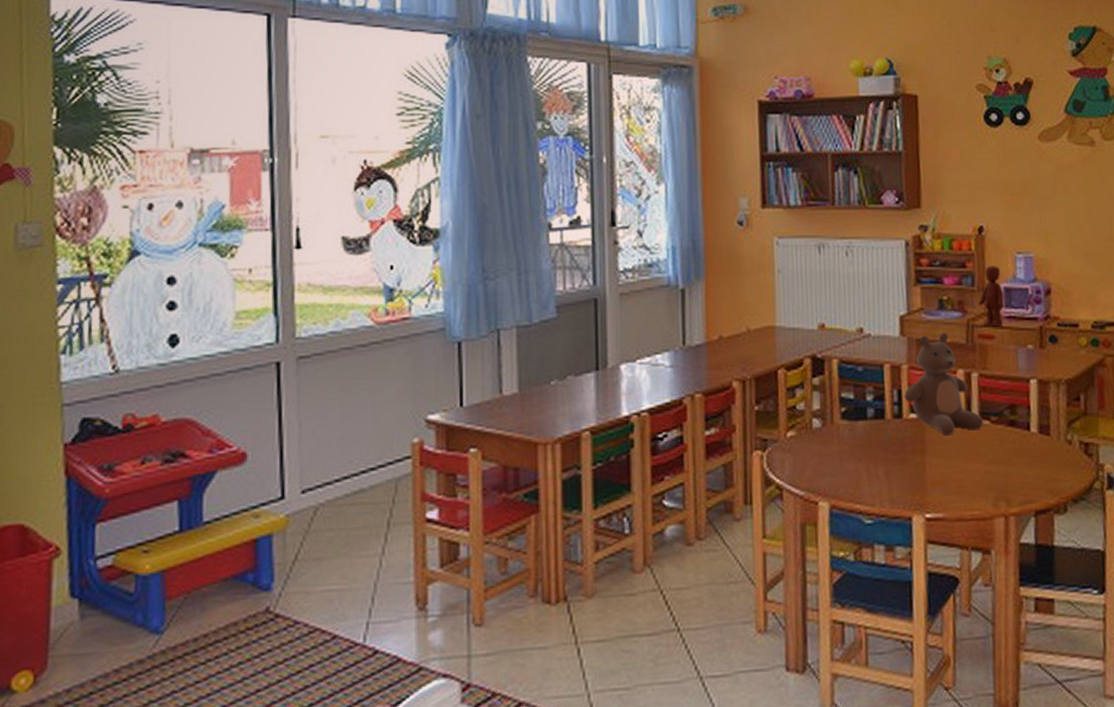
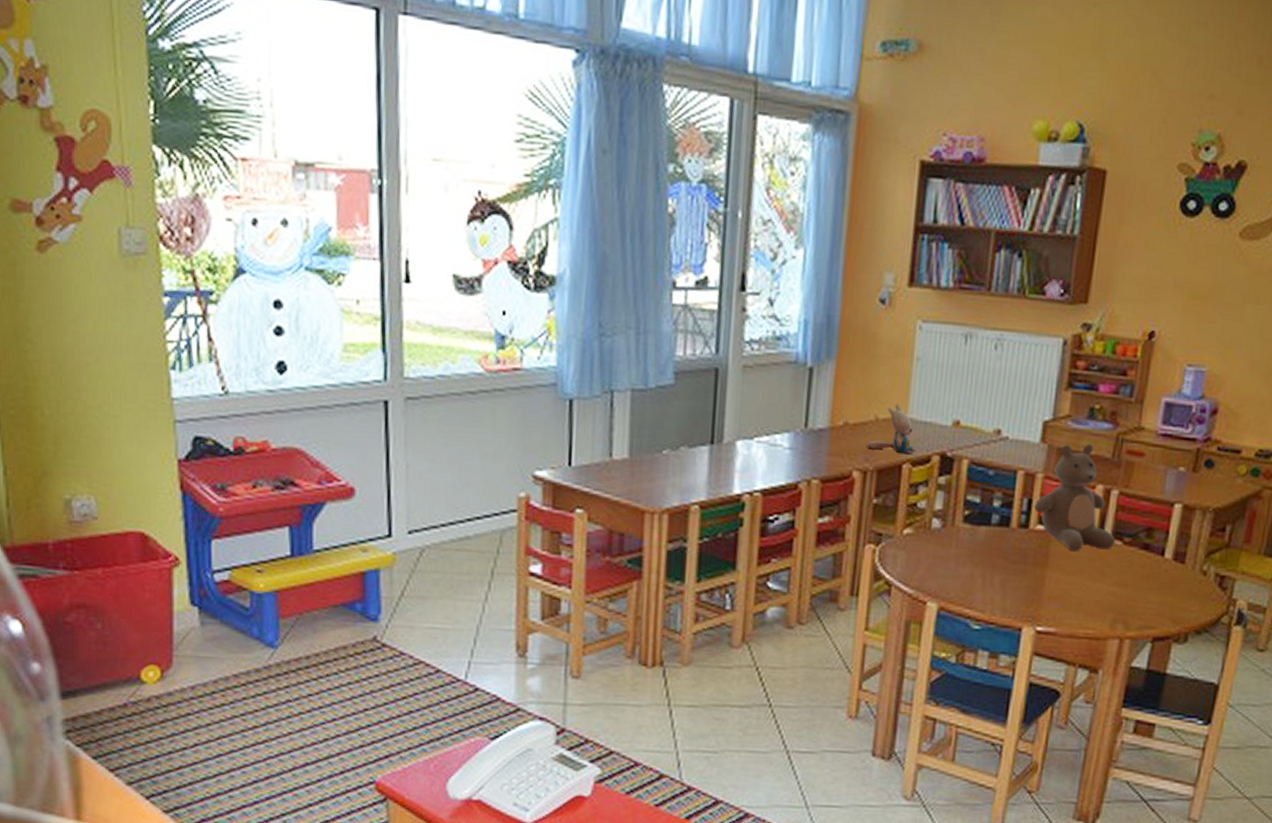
toy animal: none [741,314,788,361] -> present [865,404,916,455]
doll: present [978,266,1005,327] -> none [1132,376,1166,444]

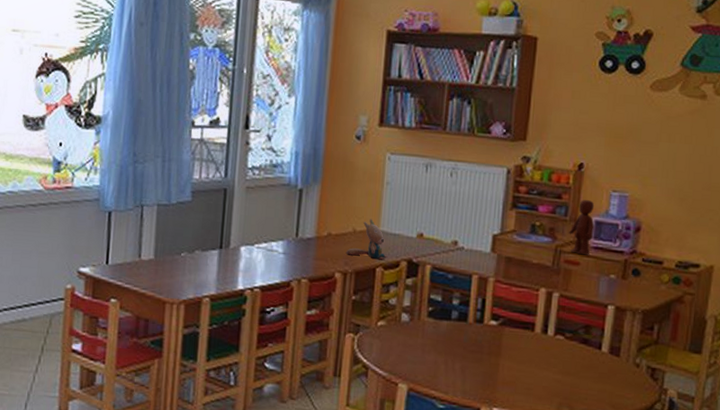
teddy bear: present [1034,444,1116,552] -> none [487,254,559,344]
doll: none [1132,376,1166,444] -> present [568,200,595,255]

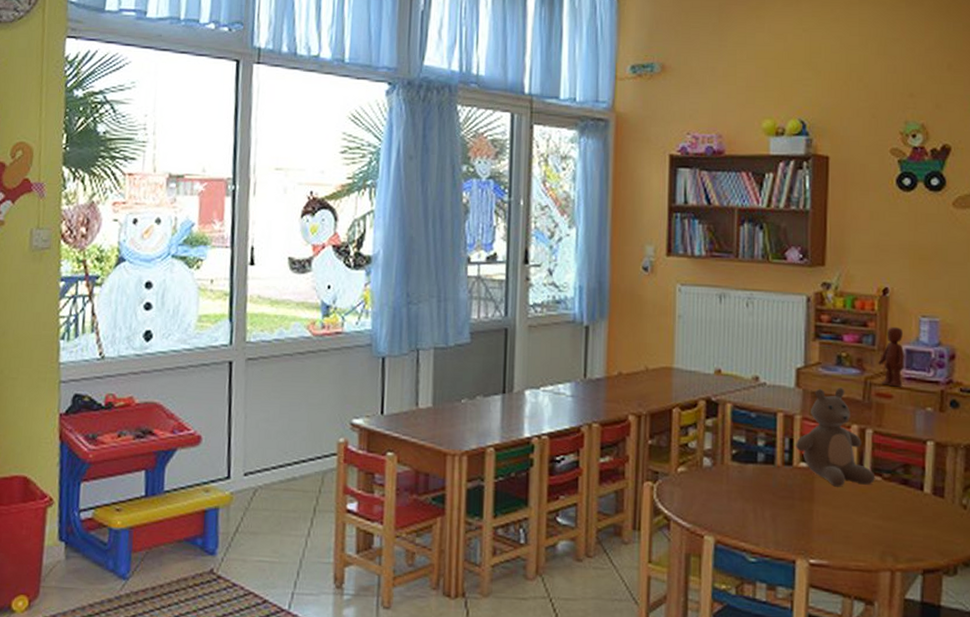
toy animal: present [345,219,387,260] -> none [638,355,683,400]
teddy bear: none [487,254,559,344] -> present [796,388,876,487]

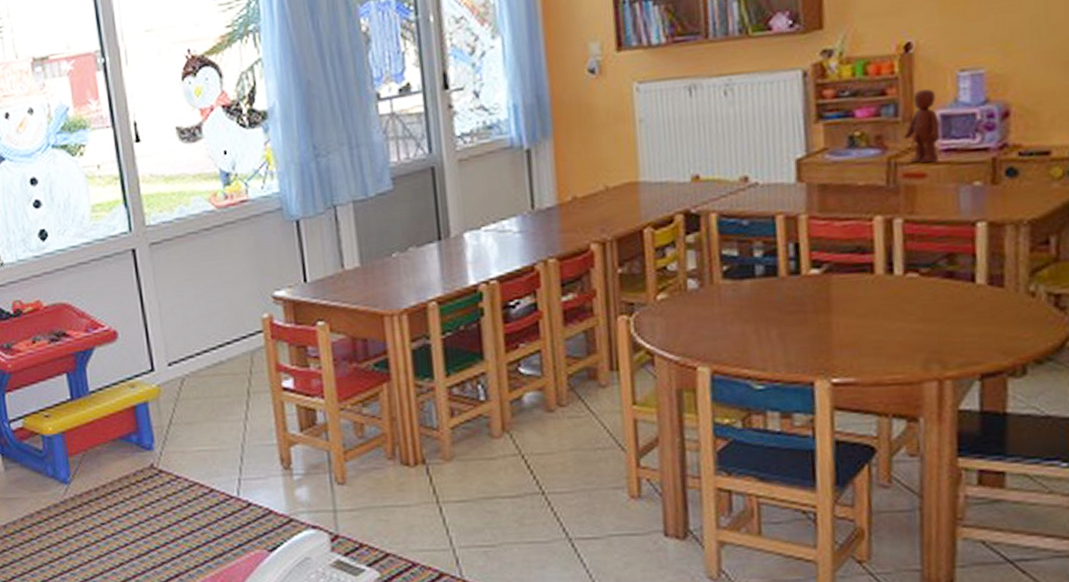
teddy bear: present [796,388,876,487] -> none [803,174,911,292]

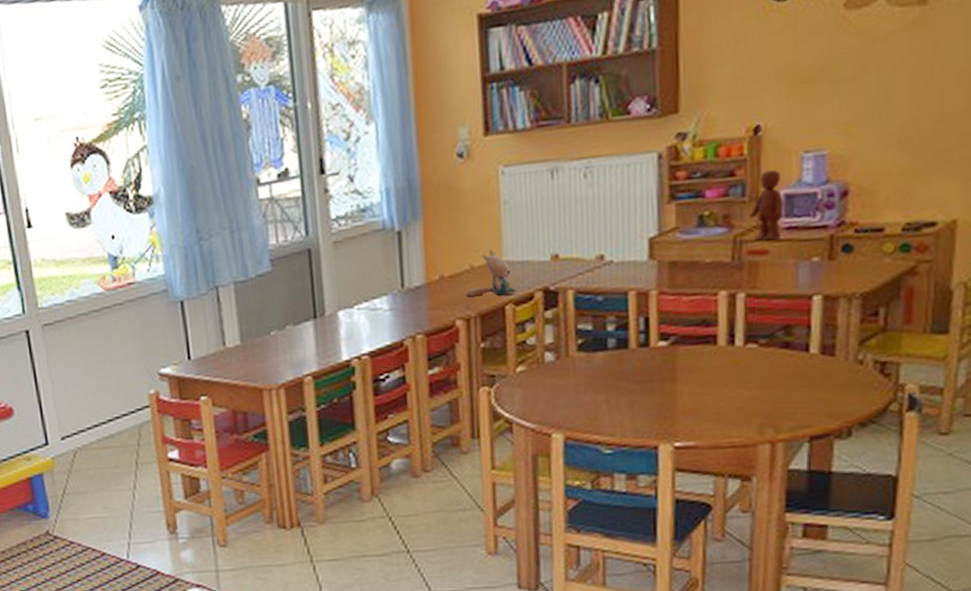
toy animal: none [599,169,655,220] -> present [465,249,517,297]

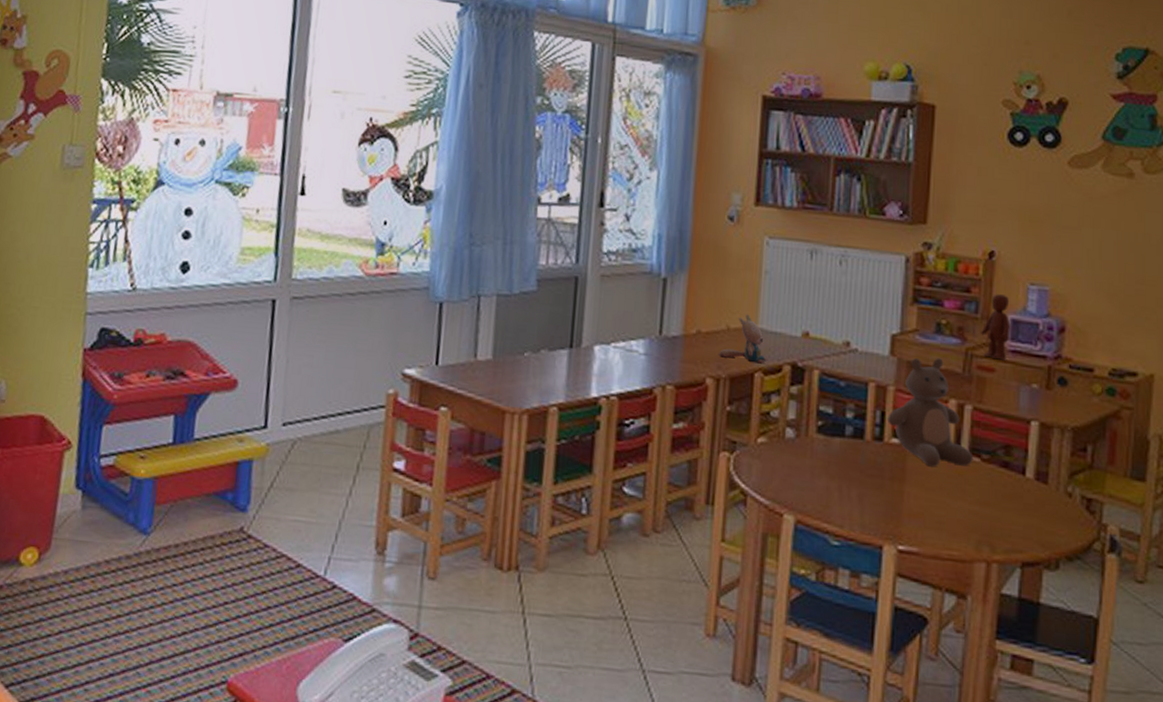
teddy bear: none [652,252,750,362] -> present [888,357,974,467]

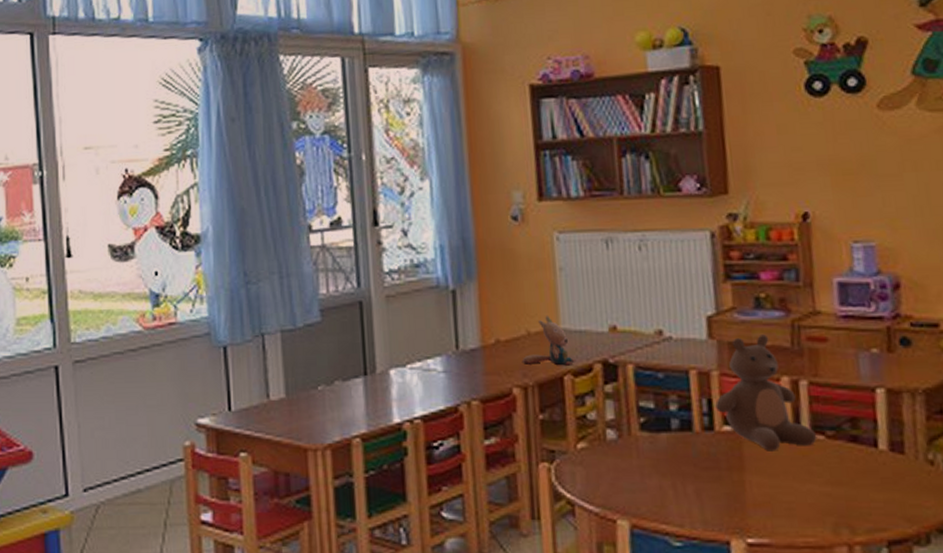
doll: present [980,294,1011,360] -> none [804,257,840,328]

